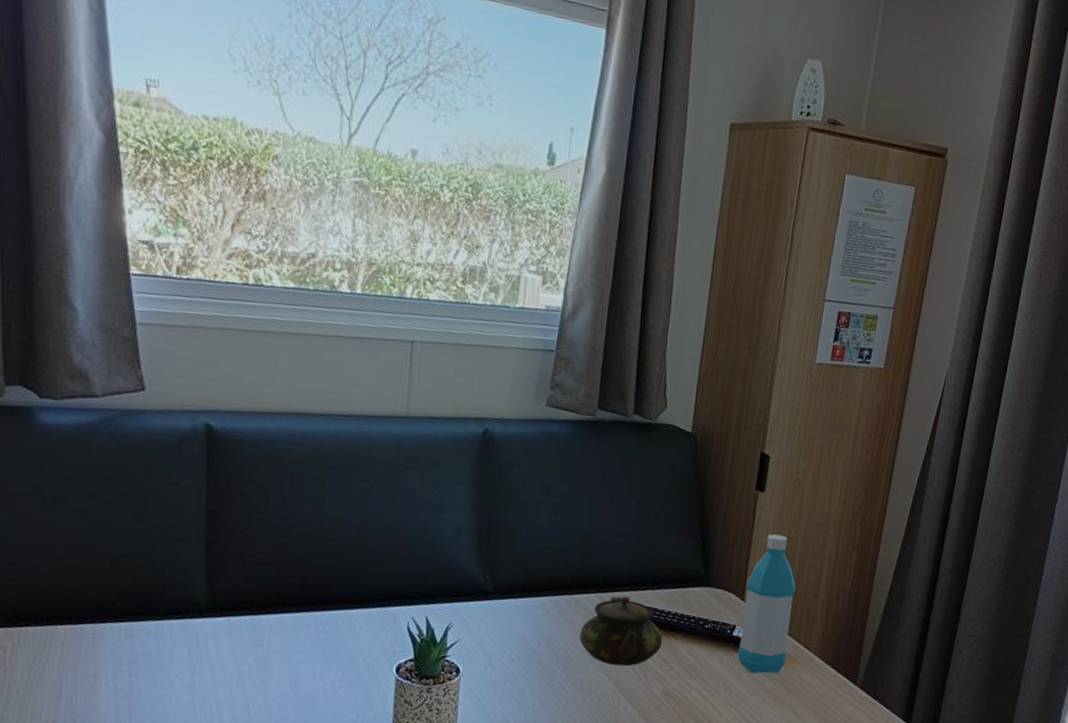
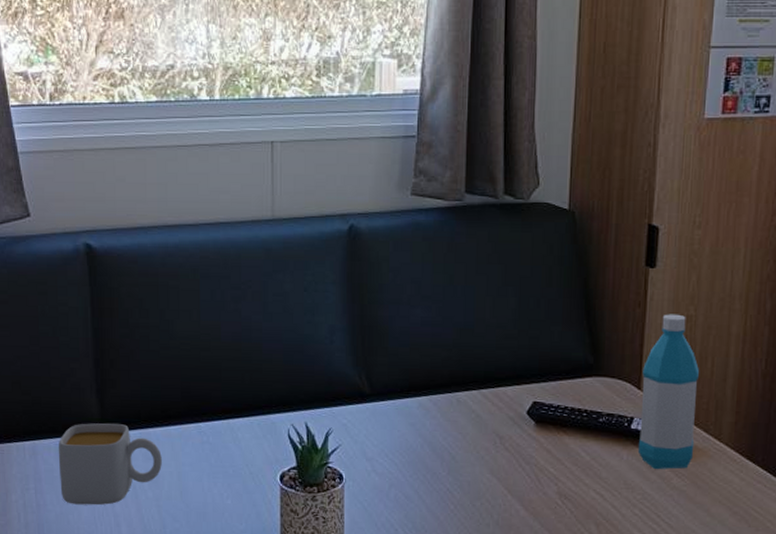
mug: none [158,606,273,691] -> present [58,423,162,505]
teapot: present [579,595,663,666] -> none [463,390,553,467]

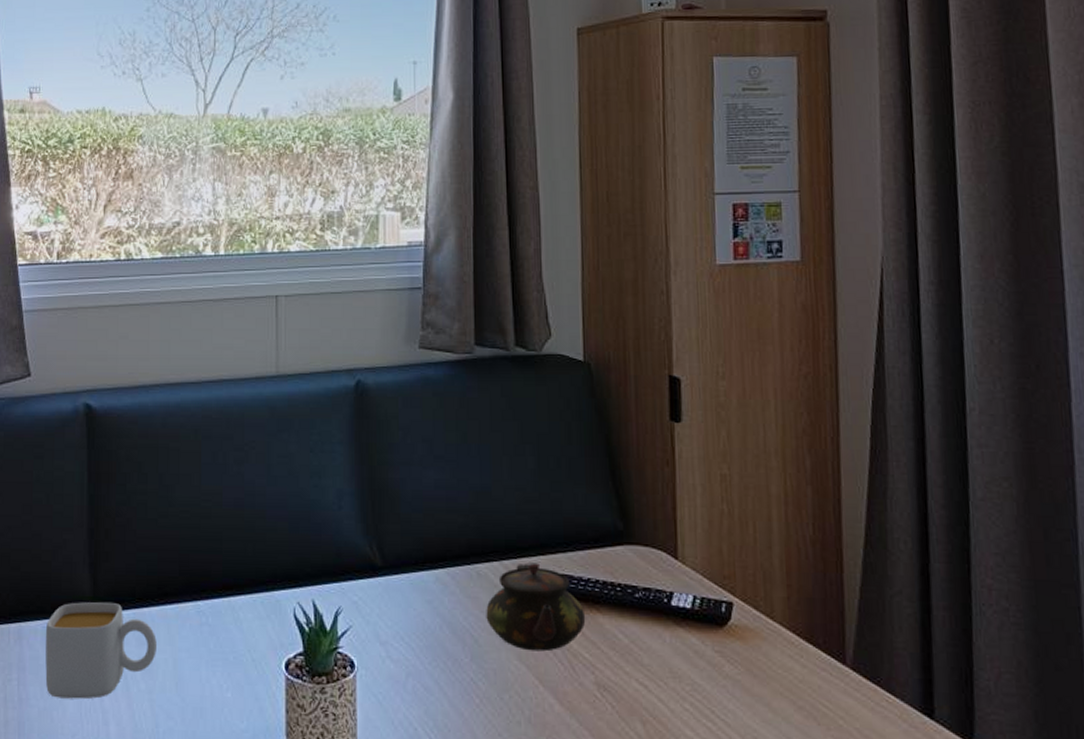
teapot: none [463,390,553,467] -> present [486,561,586,652]
water bottle: present [637,314,699,470] -> none [678,473,745,655]

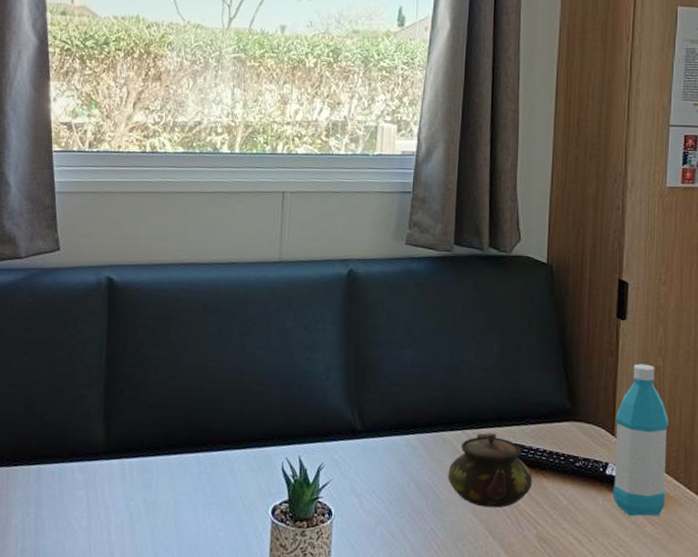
mug: present [45,602,157,699] -> none [60,449,160,533]
water bottle: none [678,473,745,655] -> present [612,363,668,517]

